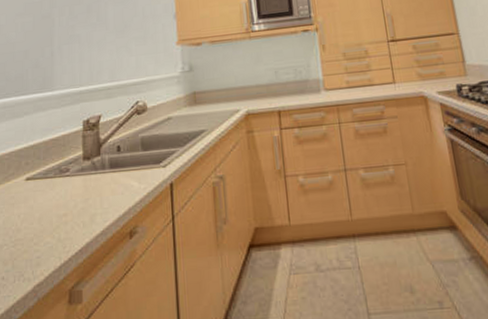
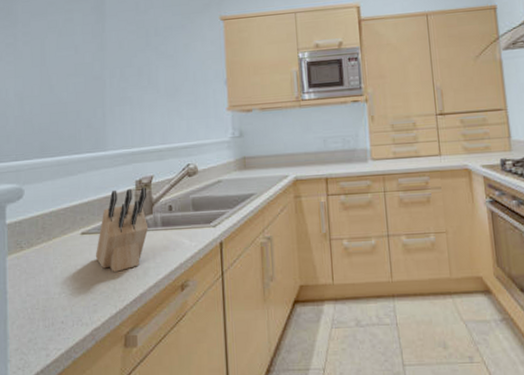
knife block: none [39,128,96,221] -> present [95,187,149,273]

